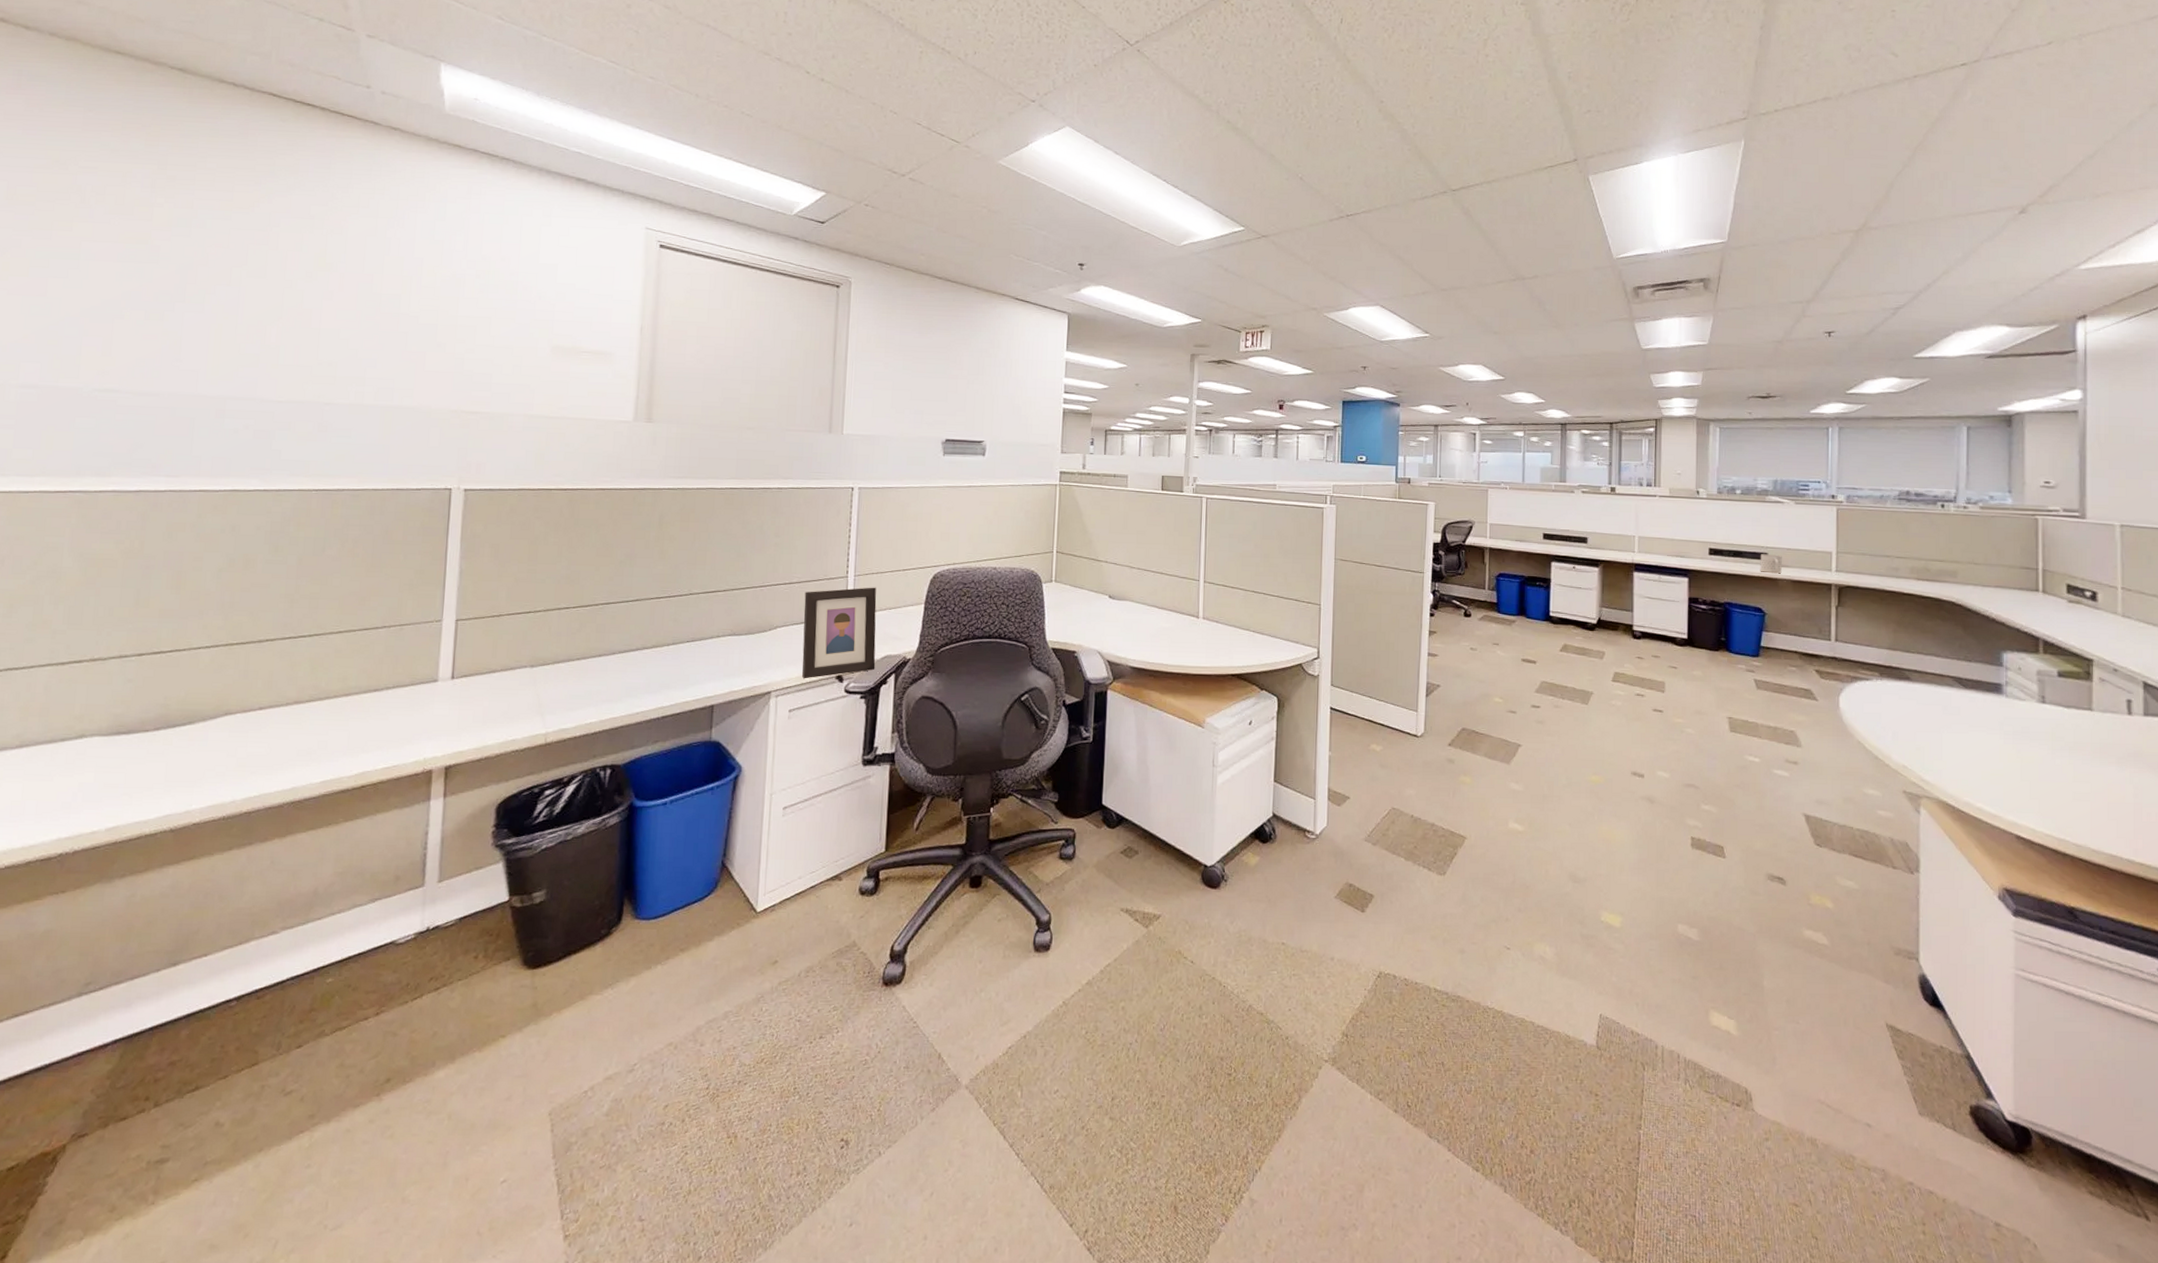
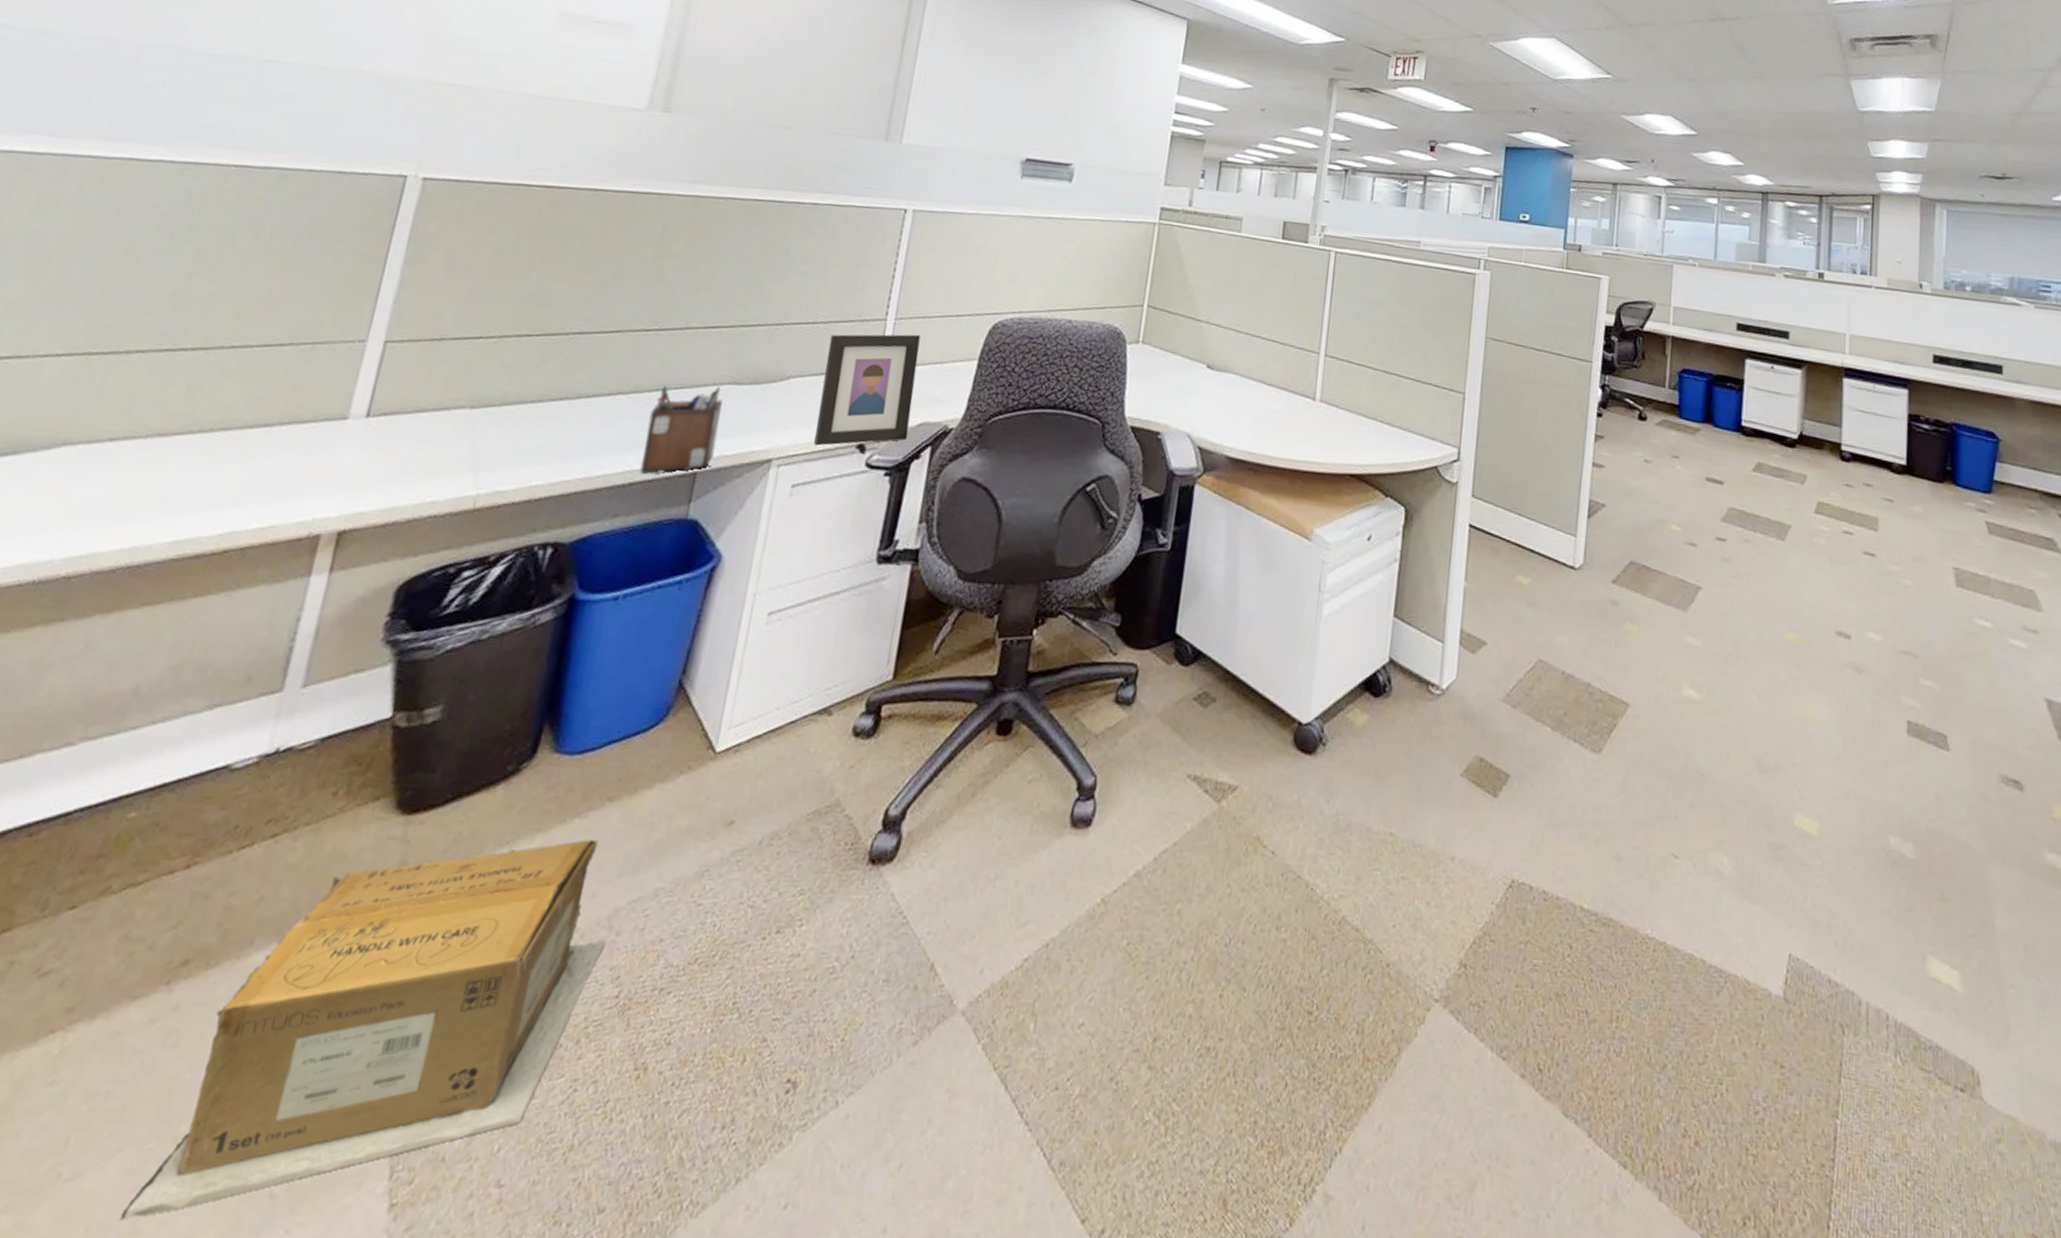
cardboard box: none [374,980,694,1255] -> present [119,839,607,1222]
desk organizer: none [669,637,727,709] -> present [640,385,723,473]
mug: present [1760,554,1782,574] -> none [1993,366,2019,392]

